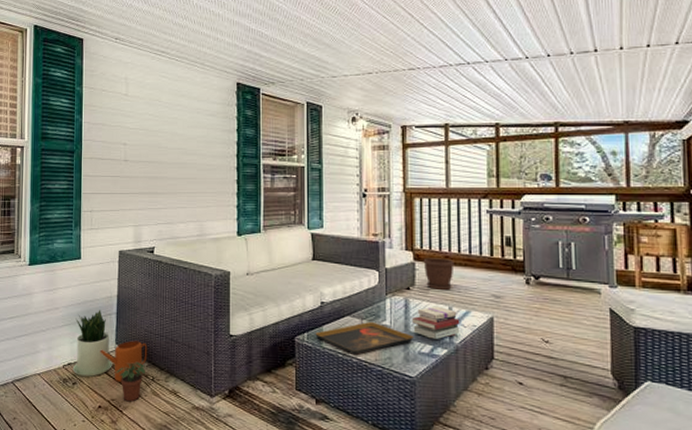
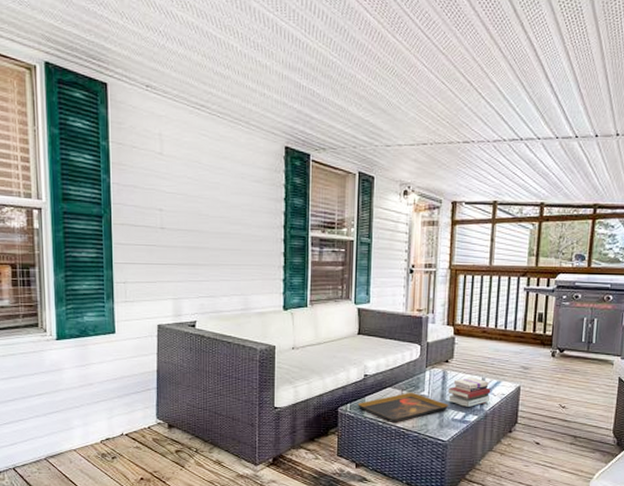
planter: present [72,309,112,377] -> none [111,384,154,450]
watering can: present [100,340,148,382] -> none [140,415,191,455]
potted plant: present [116,361,146,402] -> none [158,434,189,473]
flowerpot: present [423,258,454,291] -> none [462,332,491,363]

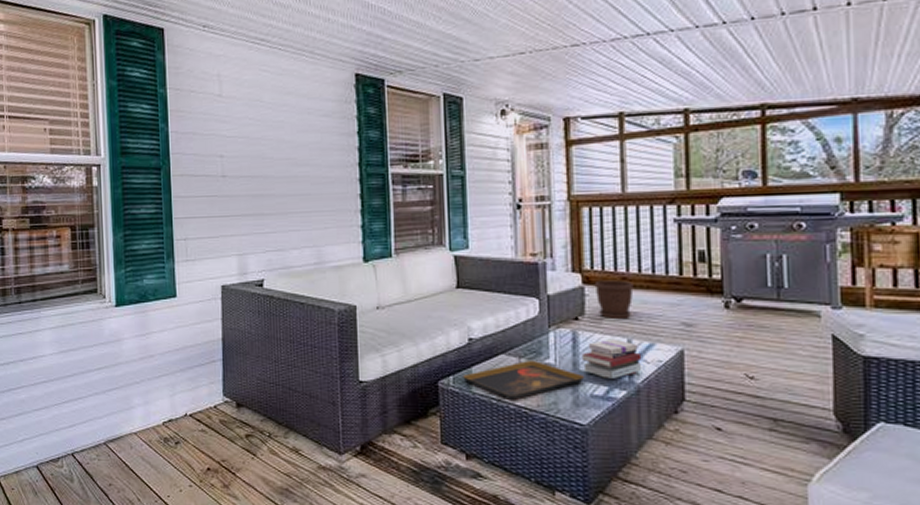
flowerpot: none [462,332,491,363] -> present [594,280,634,320]

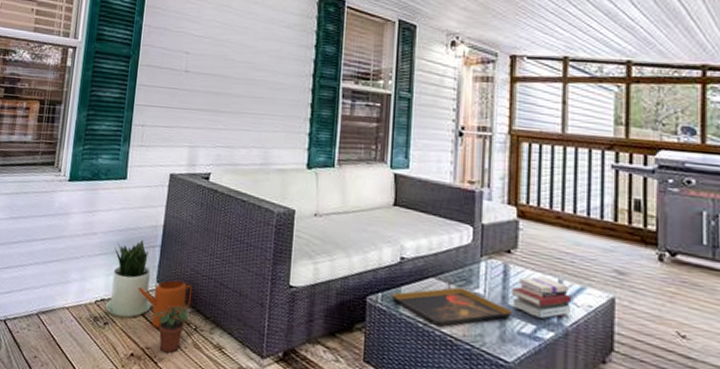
planter: none [174,355,221,434] -> present [105,239,151,318]
watering can: none [205,391,262,440] -> present [138,280,193,328]
potted plant: none [225,415,261,463] -> present [154,305,189,354]
flowerpot: present [594,280,634,320] -> none [529,216,568,259]

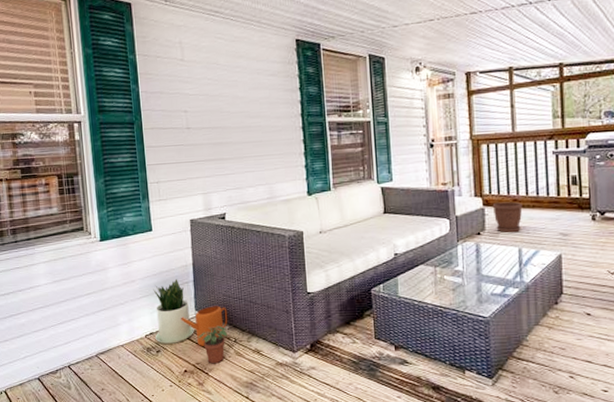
decorative tray: present [391,287,514,328] -> none [390,268,487,302]
books: present [511,276,572,318] -> none [483,248,530,280]
flowerpot: none [529,216,568,259] -> present [492,201,523,233]

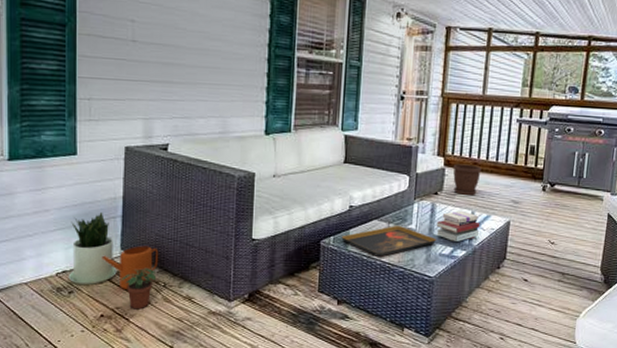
decorative tray: none [390,268,487,302] -> present [341,225,437,258]
books: none [483,248,530,280] -> present [436,210,481,242]

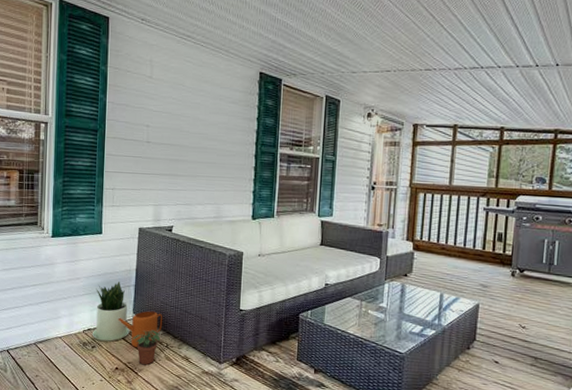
decorative tray: present [341,225,437,258] -> none [318,303,407,333]
books: present [436,210,481,242] -> none [406,292,449,321]
flowerpot: present [453,164,482,196] -> none [421,248,450,279]

